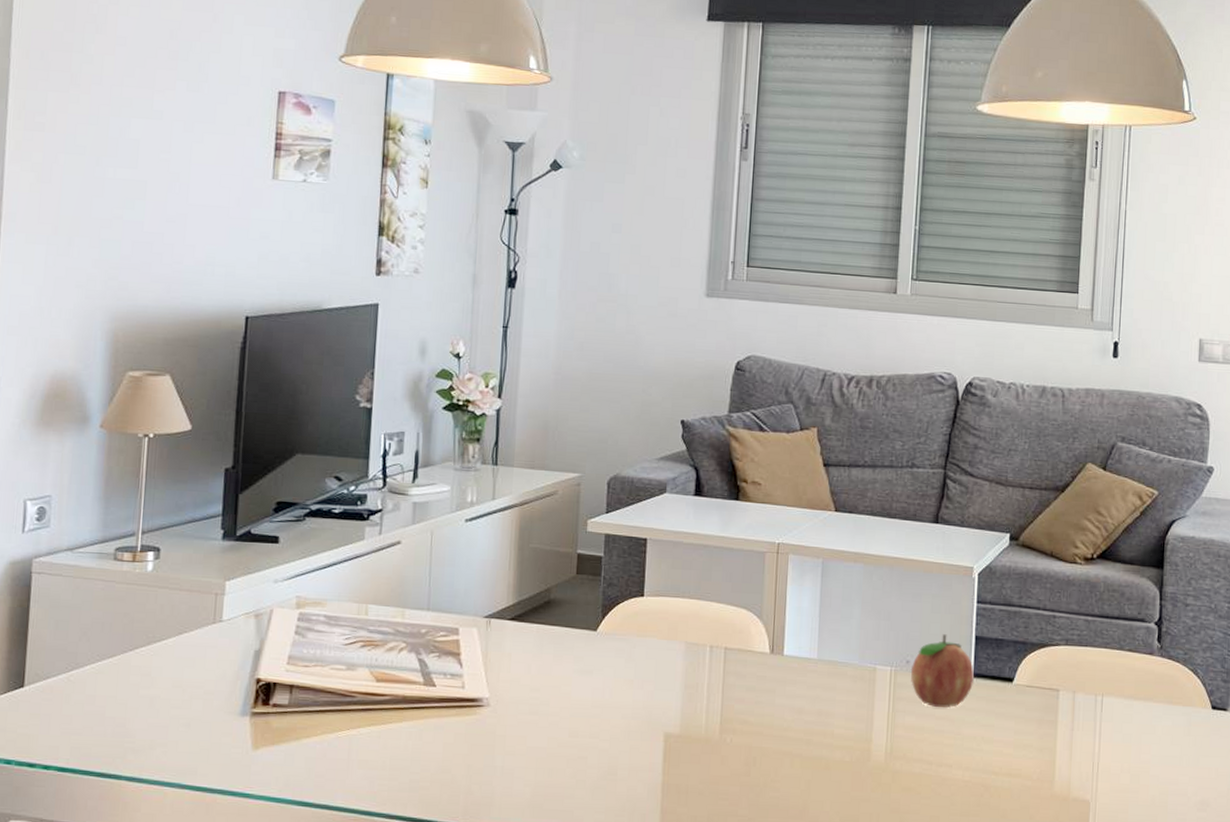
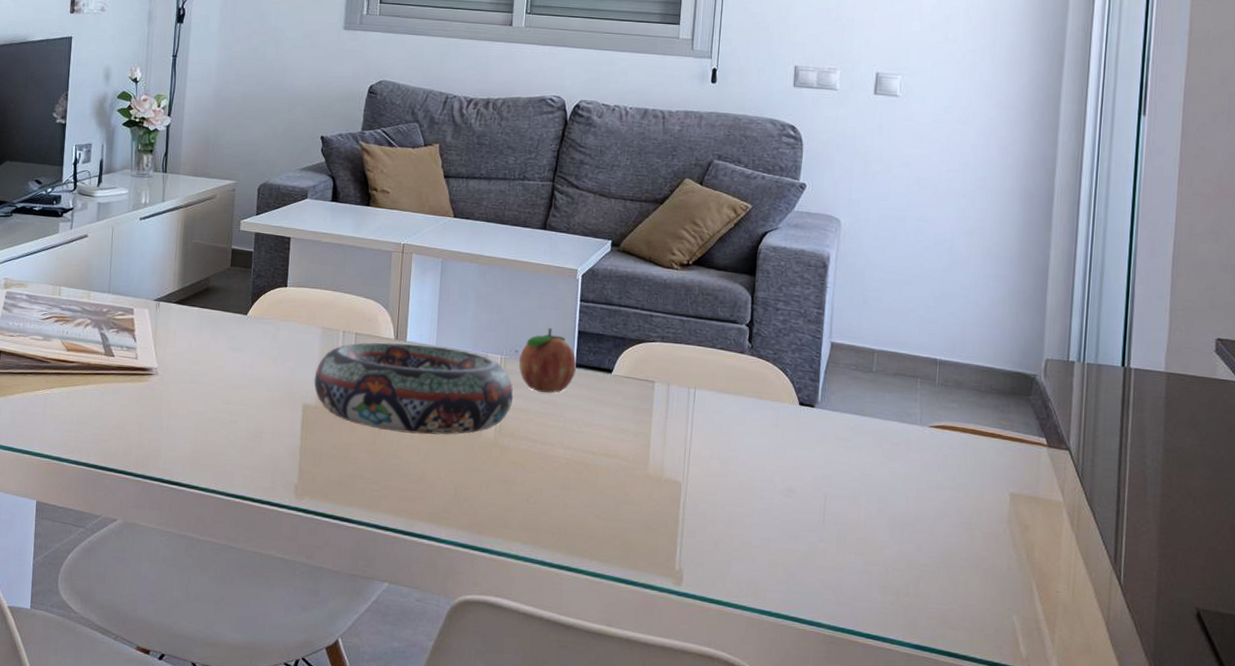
decorative bowl: none [677,657,906,762] -> present [314,342,514,435]

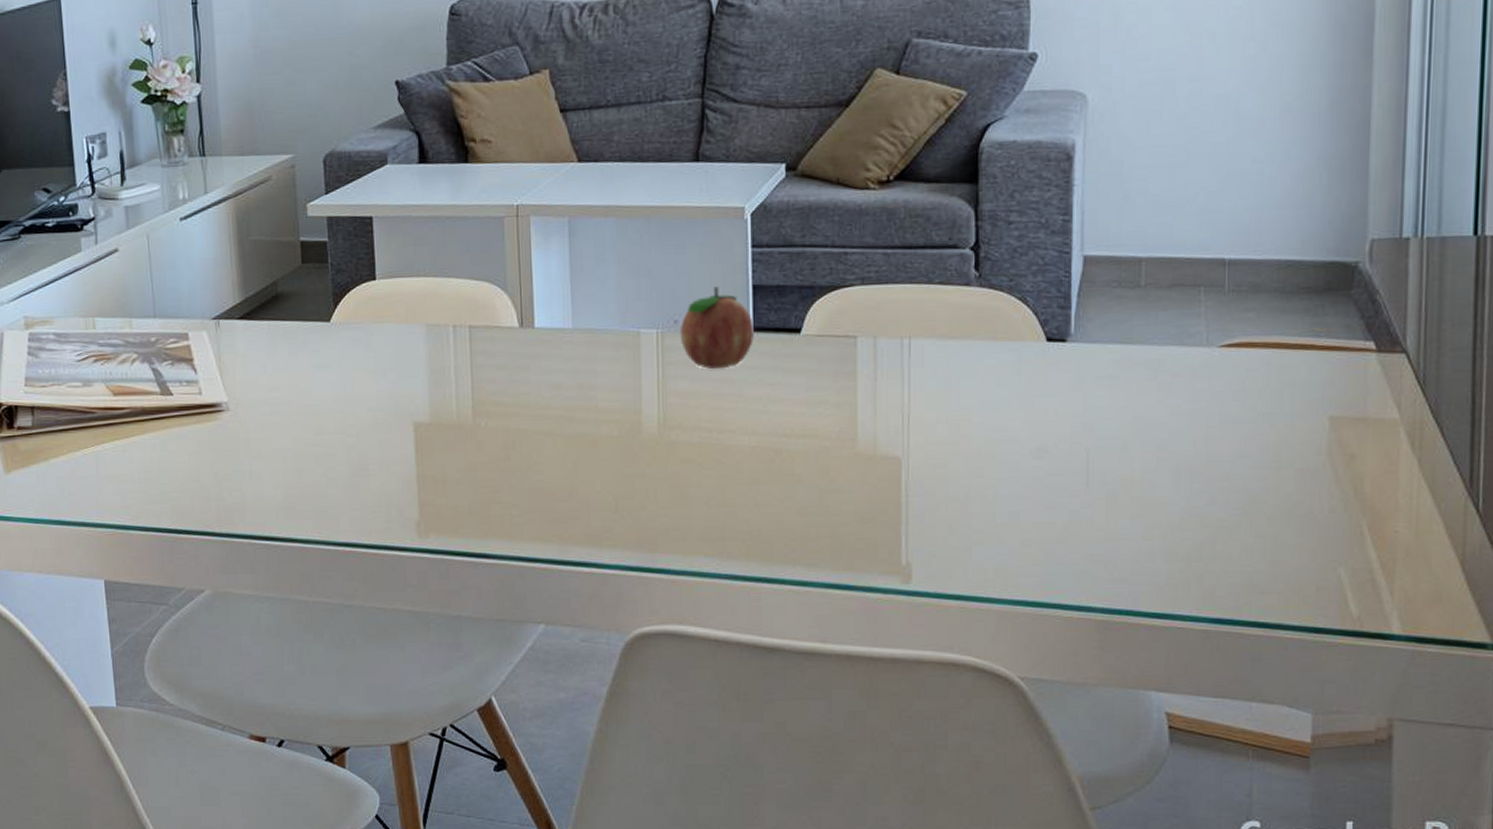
decorative bowl: present [314,342,514,435] -> none [424,329,678,441]

